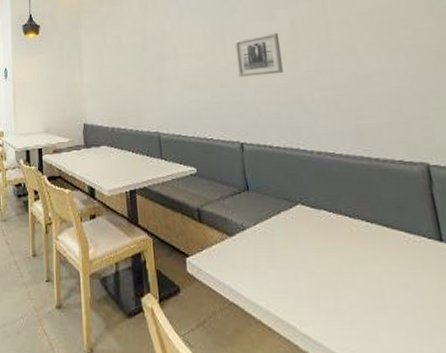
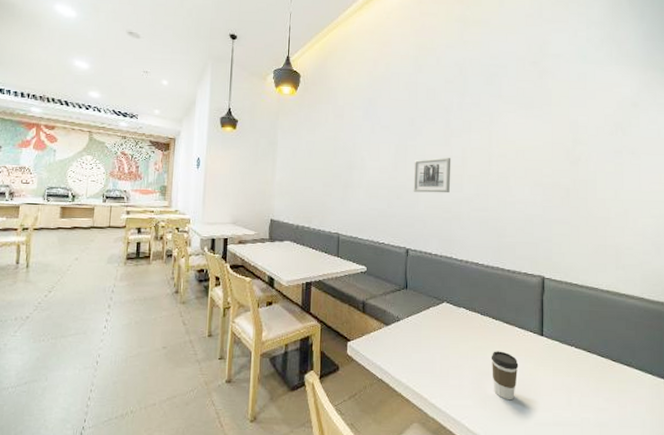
coffee cup: none [373,263,418,330] -> present [491,351,519,401]

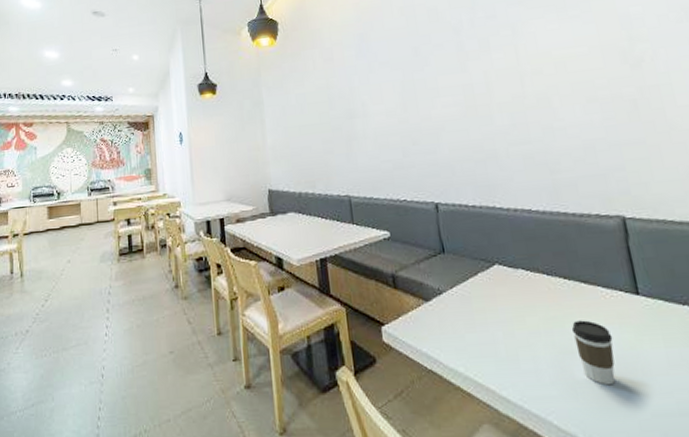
wall art: present [413,157,451,193] -> none [426,86,478,134]

